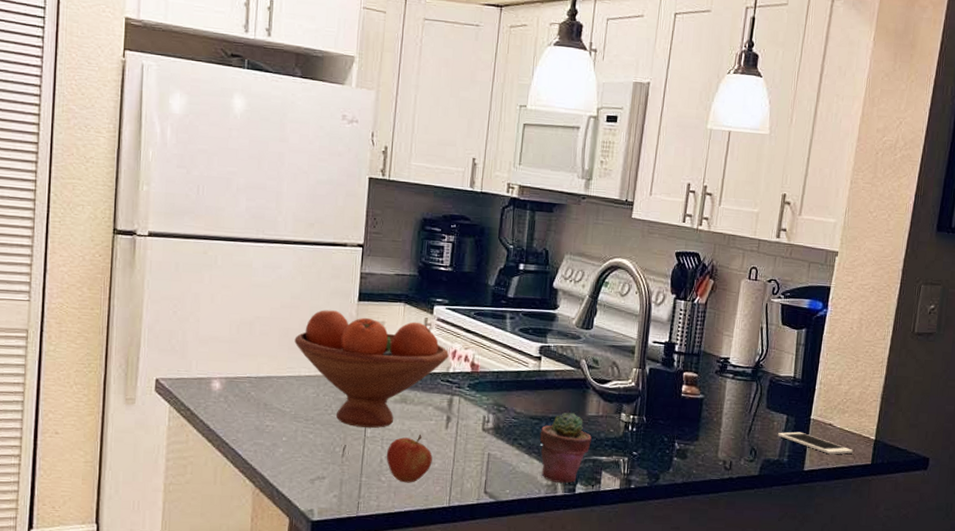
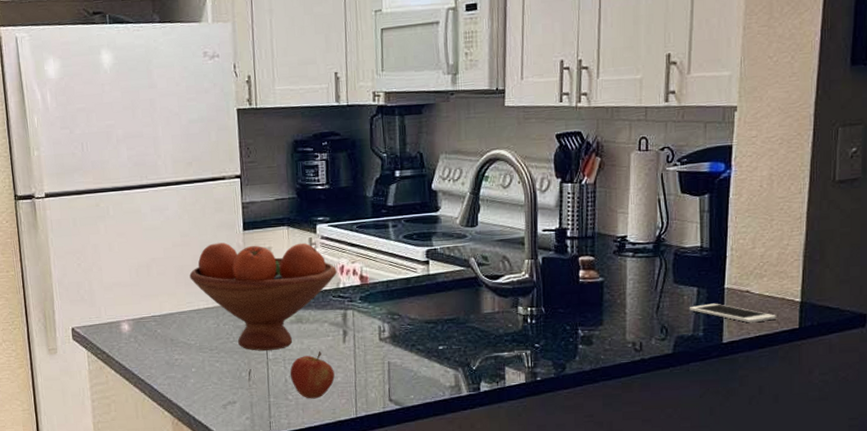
potted succulent: present [539,412,592,483] -> none [437,311,490,383]

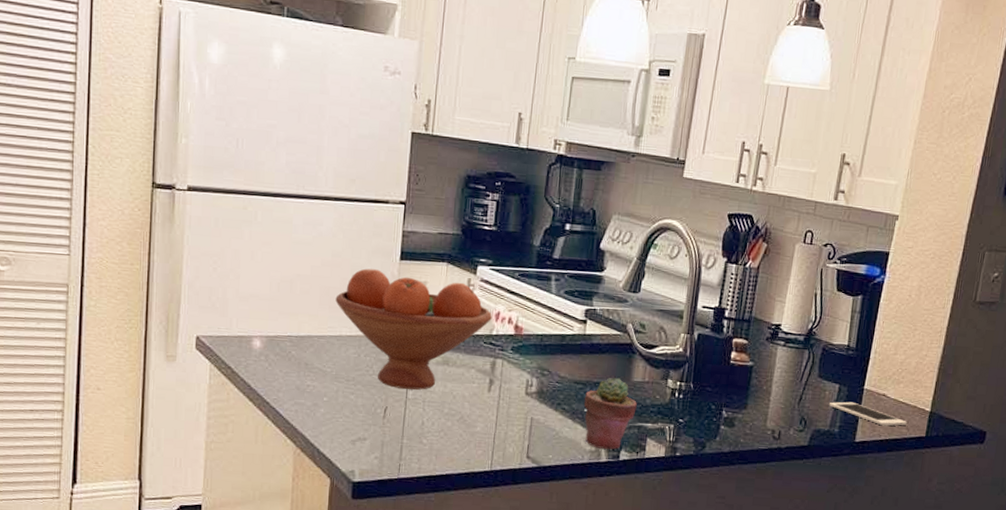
apple: present [290,350,335,399] -> none [427,396,475,446]
potted succulent: none [437,311,490,383] -> present [583,377,637,449]

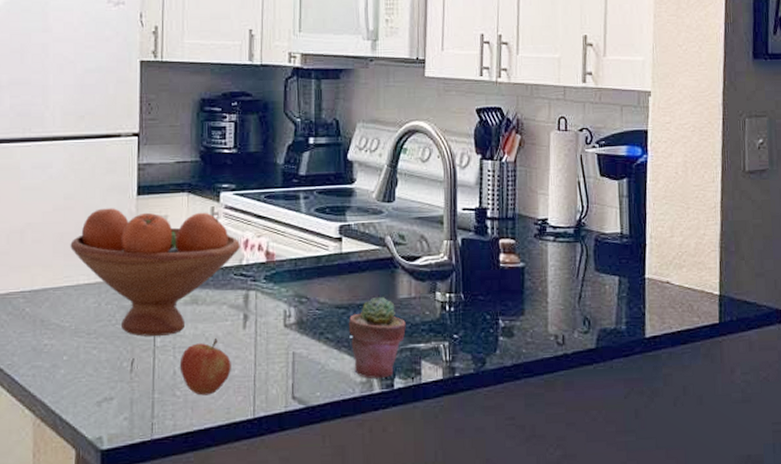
apple: none [427,396,475,446] -> present [179,337,231,396]
cell phone: present [828,402,907,426] -> none [611,294,697,317]

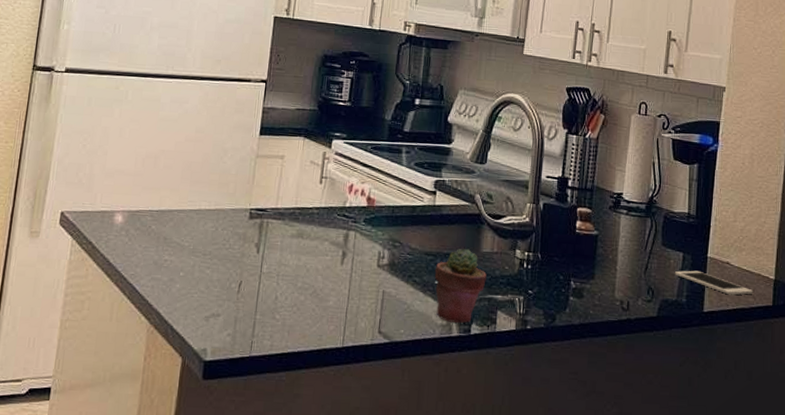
fruit bowl: present [70,208,240,336] -> none [196,143,346,264]
apple: present [179,337,231,396] -> none [281,270,327,322]
cell phone: none [611,294,697,317] -> present [674,270,752,295]

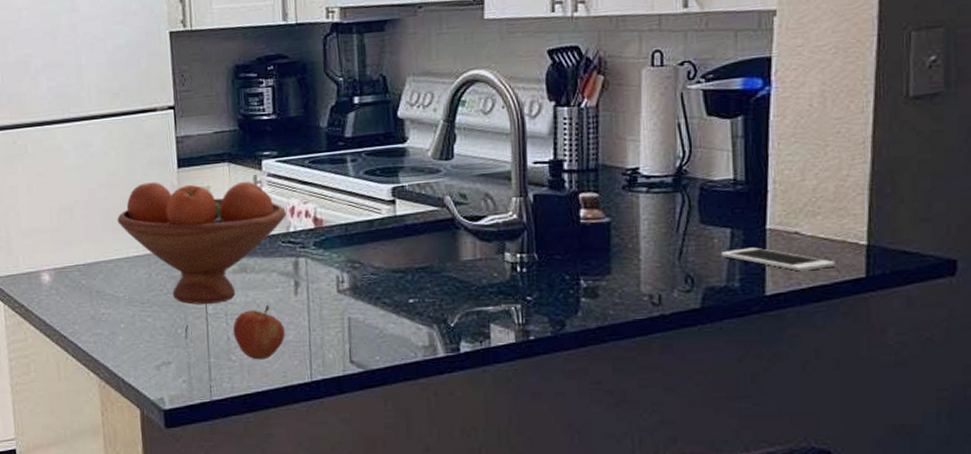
fruit bowl: none [196,143,346,264] -> present [117,181,286,305]
apple: none [281,270,327,322] -> present [232,304,285,360]
potted succulent: present [434,248,487,323] -> none [406,259,472,343]

